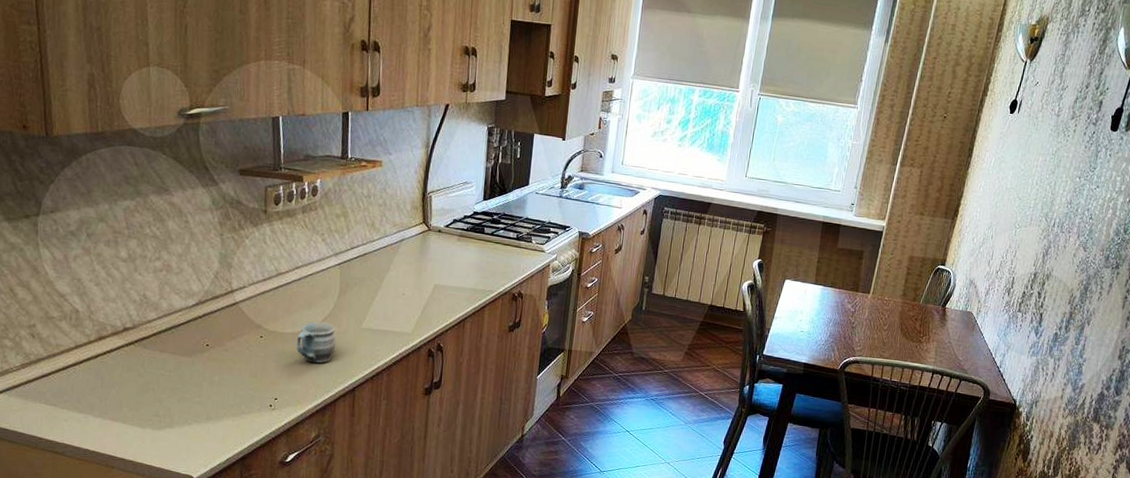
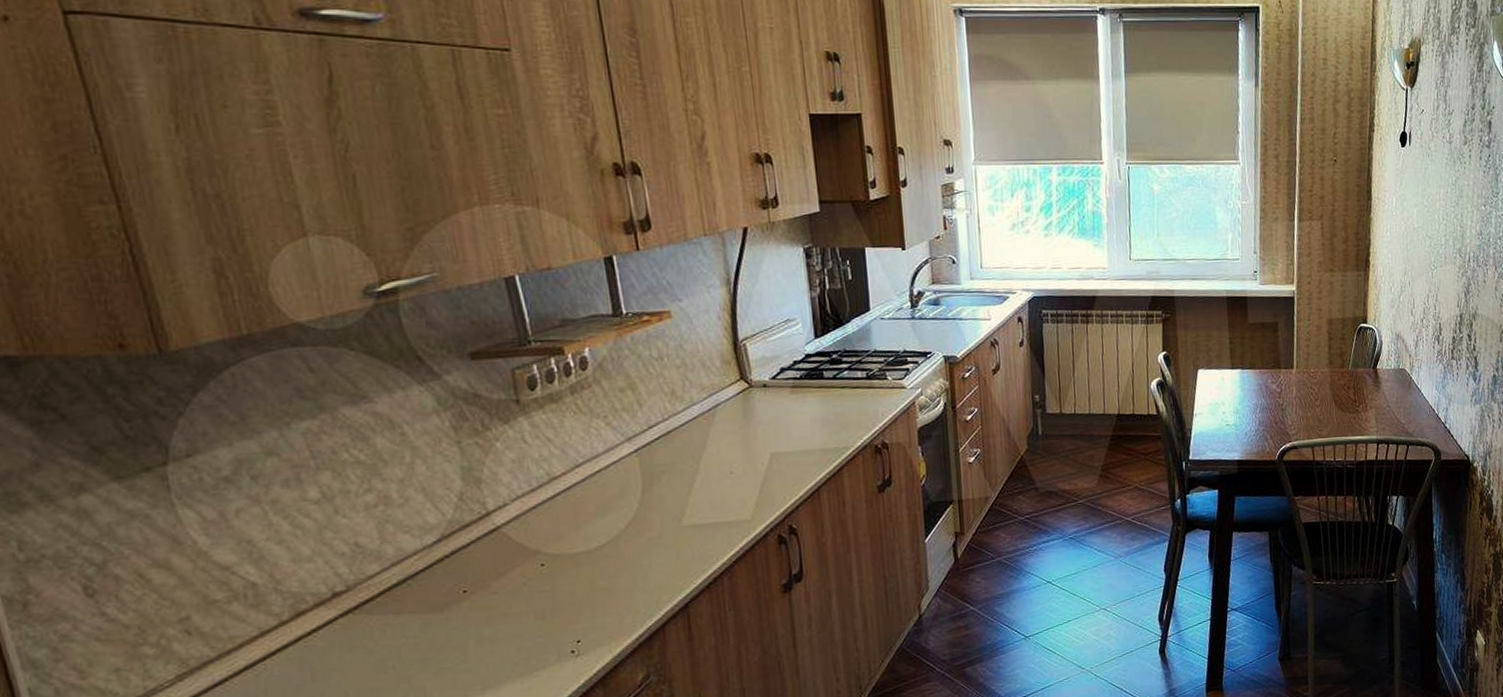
mug: present [296,321,336,364] -> none [594,527,651,585]

